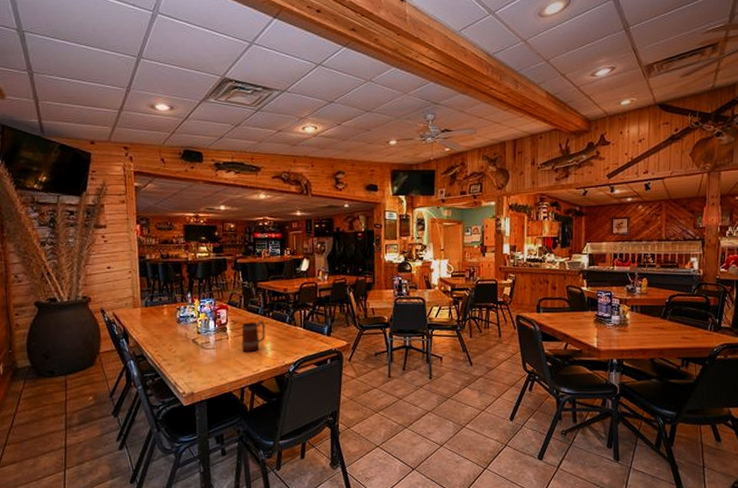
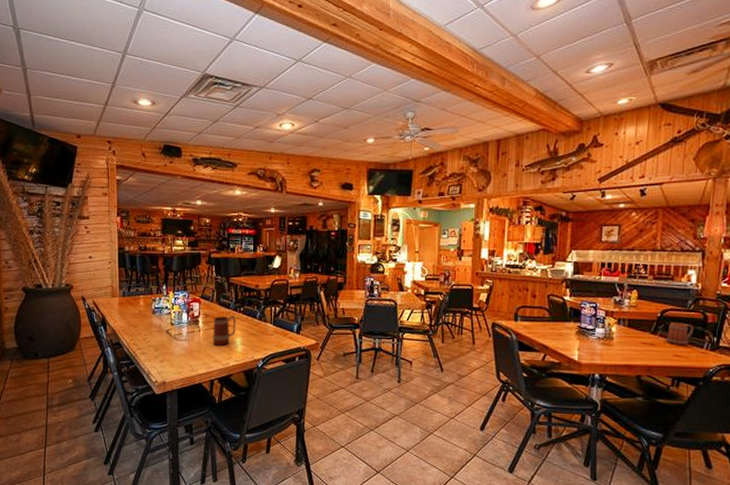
beer mug: none [674,306,698,329] -> present [665,322,694,346]

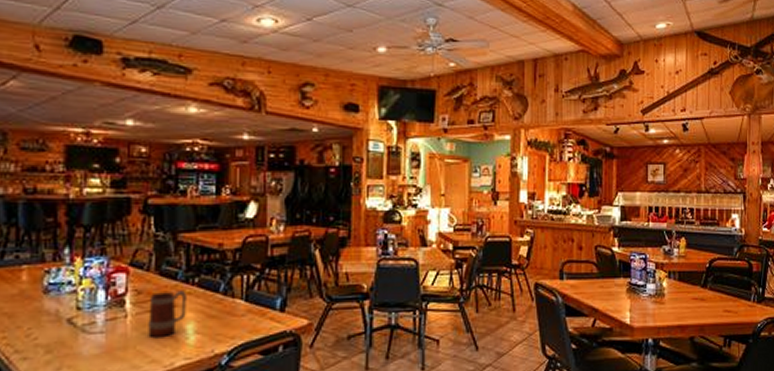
beer mug: present [665,322,694,346] -> none [715,273,741,300]

